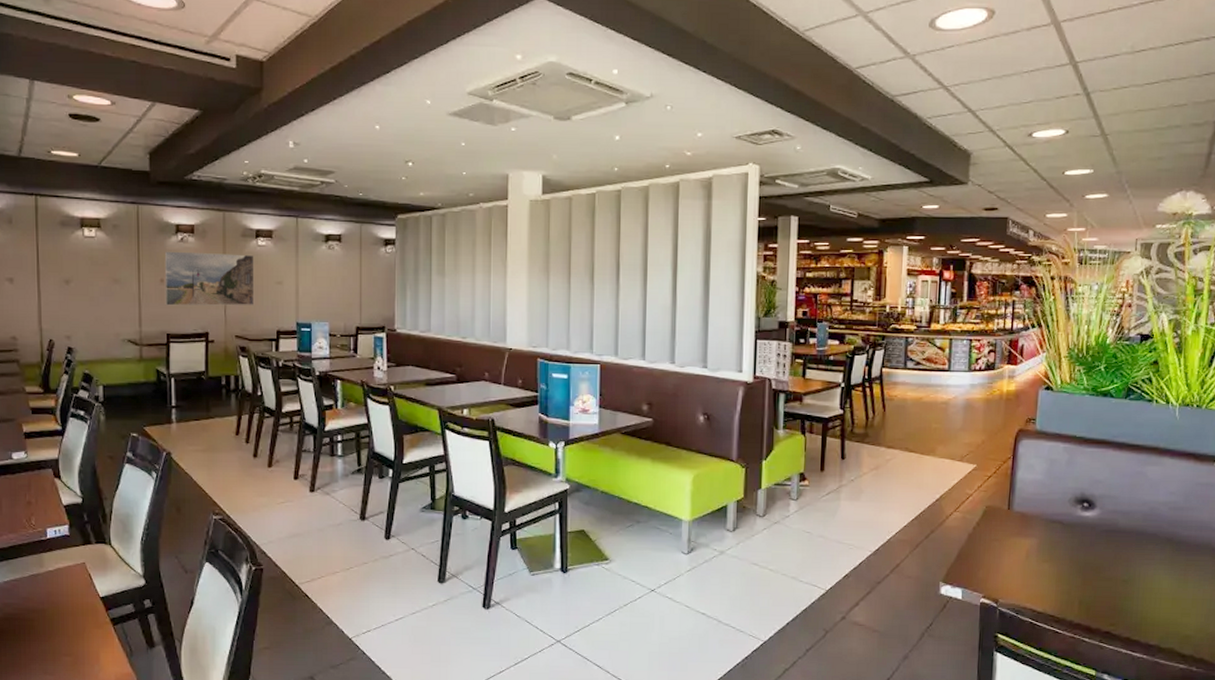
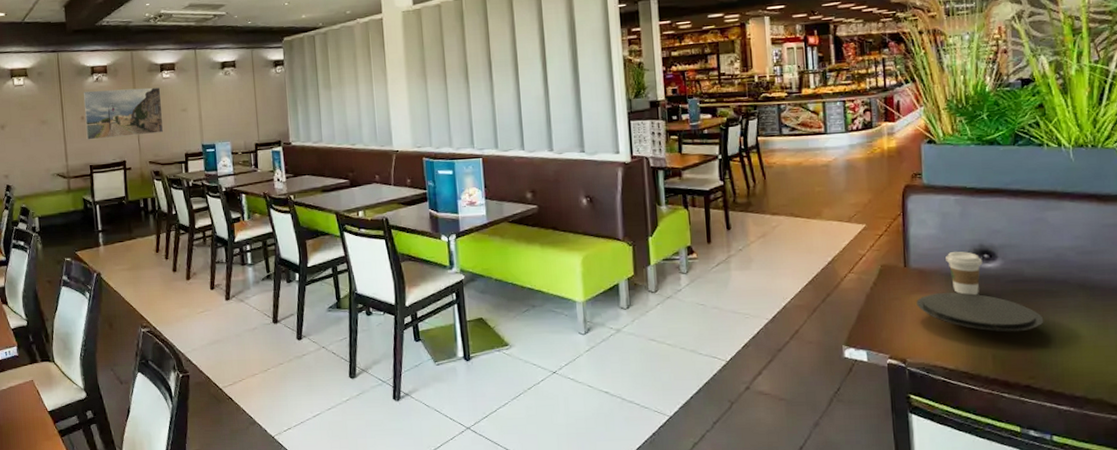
plate: none [1015,537,1131,580] -> present [916,292,1044,332]
coffee cup: none [1048,497,1082,542] -> present [946,251,983,296]

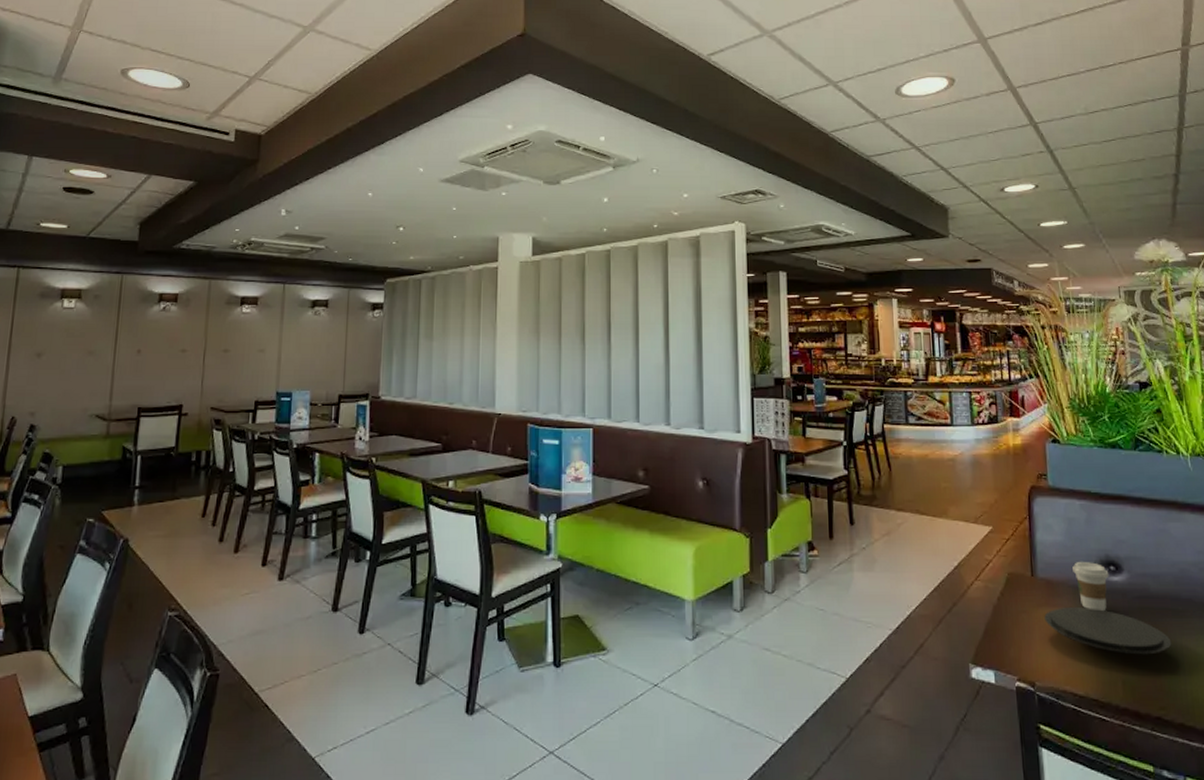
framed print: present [83,87,164,140] -> none [139,321,238,378]

